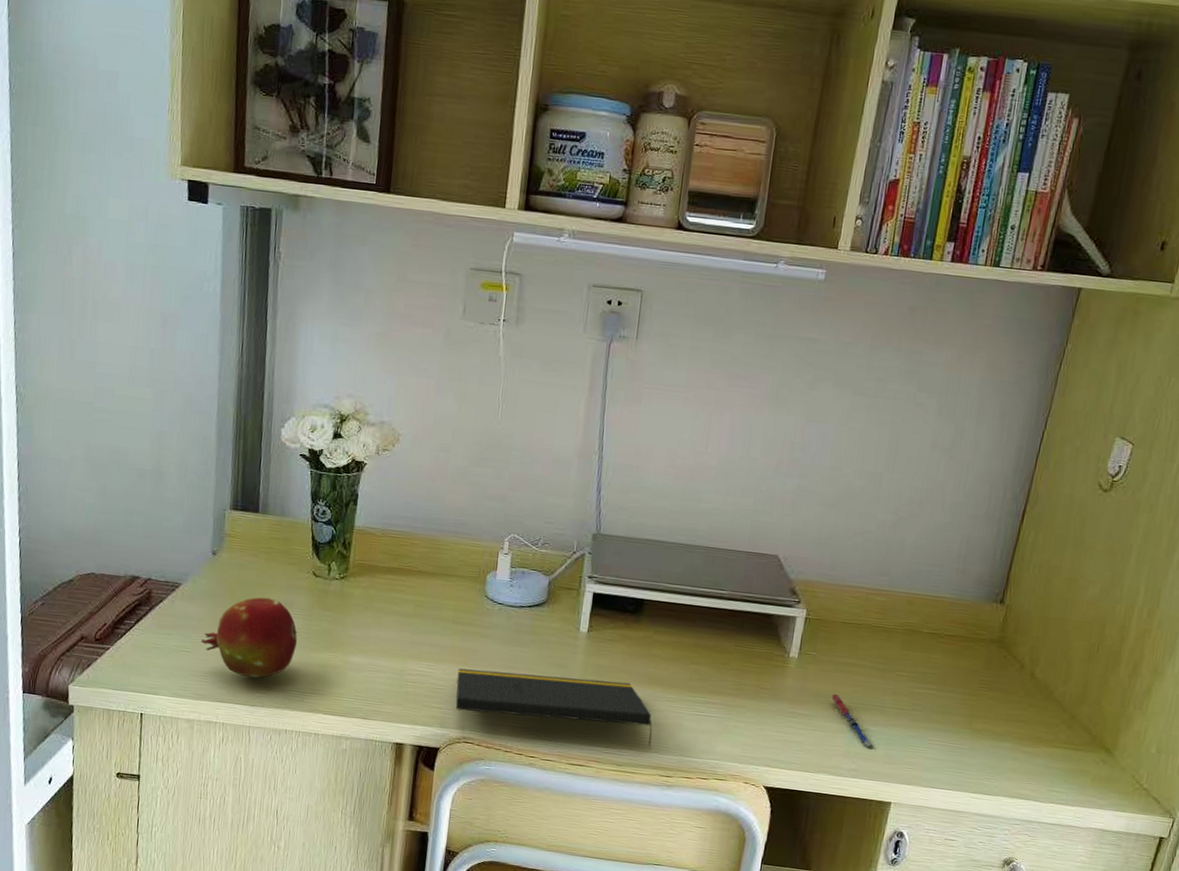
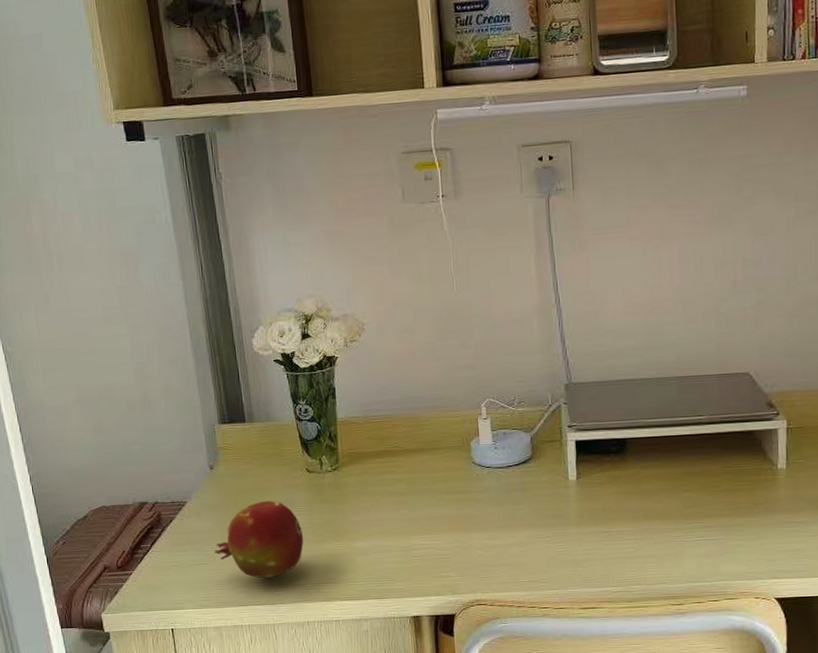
notepad: present [455,668,653,749] -> none [459,521,659,581]

